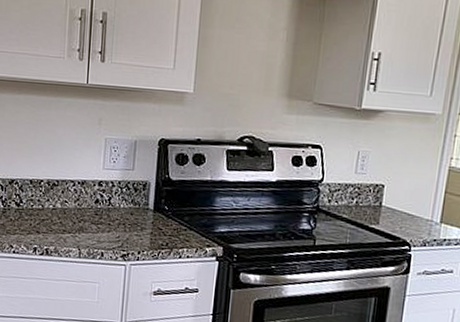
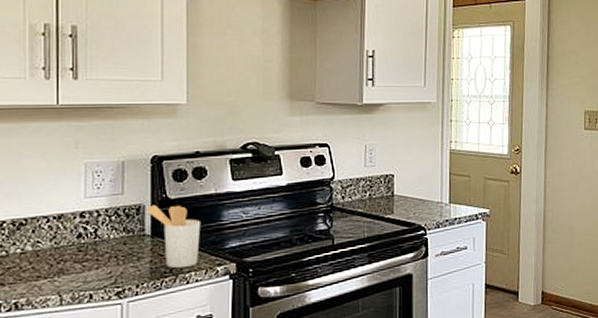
utensil holder: none [151,183,195,244] -> present [146,204,200,269]

